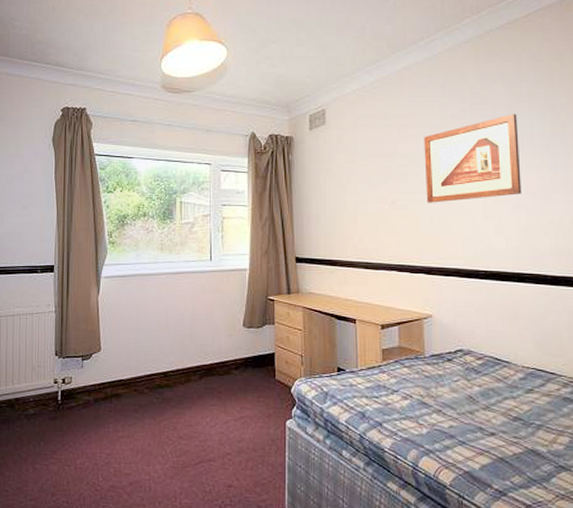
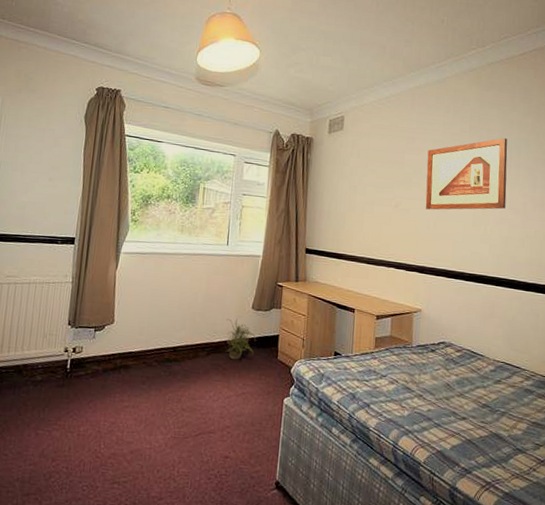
potted plant: none [217,337,250,382] -> present [226,318,256,360]

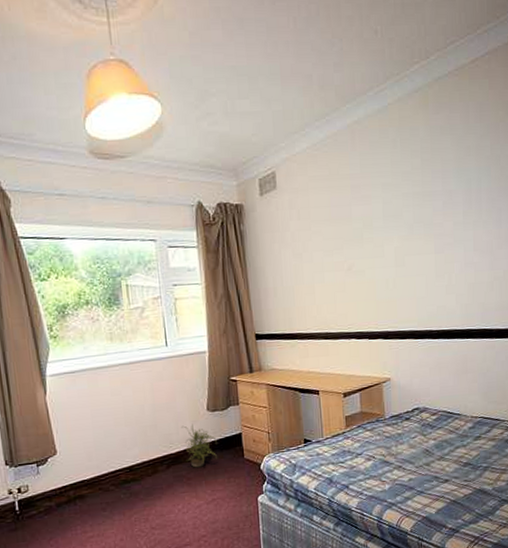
picture frame: present [425,138,508,210] -> none [377,169,470,267]

